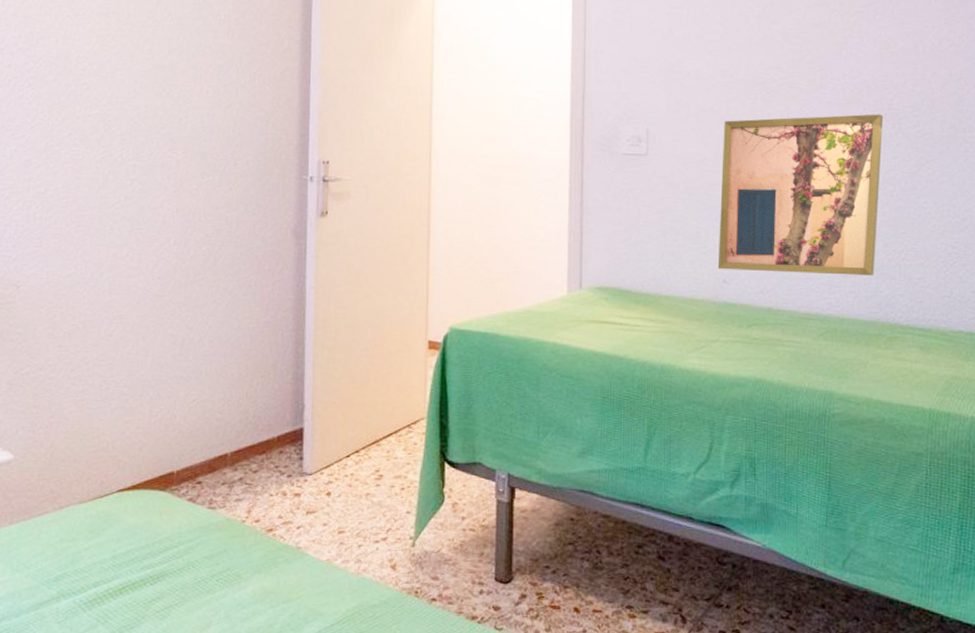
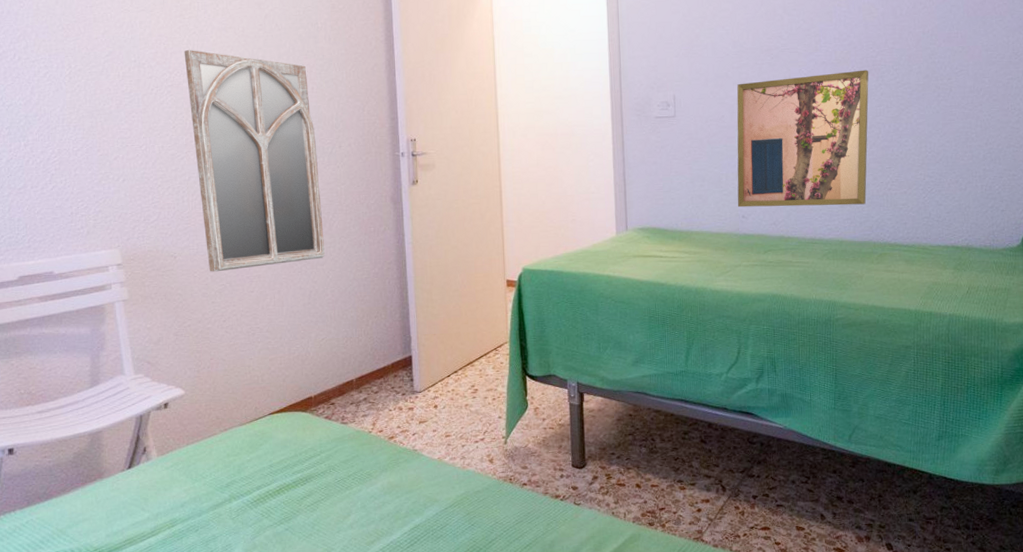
home mirror: none [53,35,206,308] -> present [184,49,326,272]

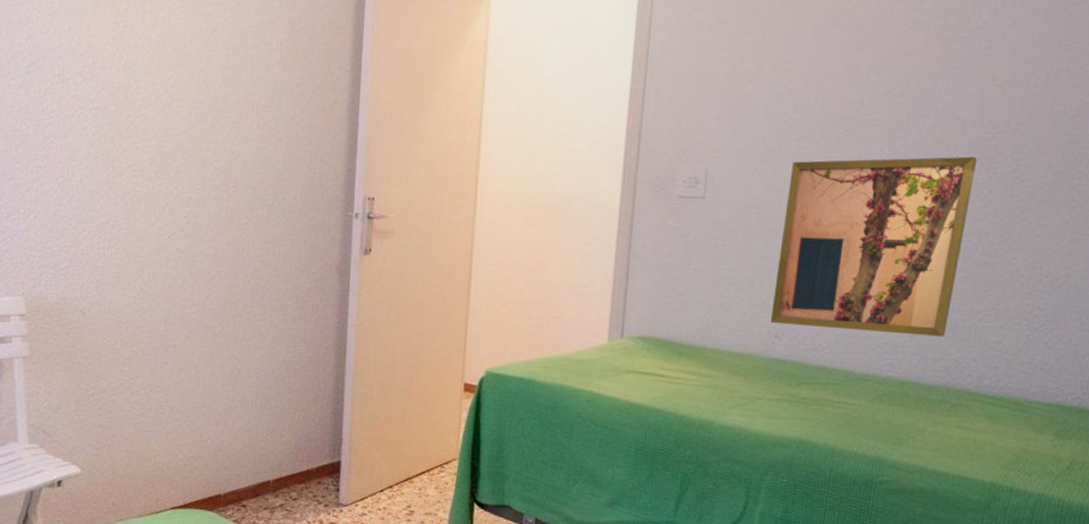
home mirror: present [184,49,326,272] -> none [114,65,257,336]

